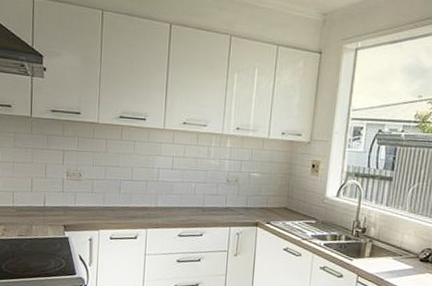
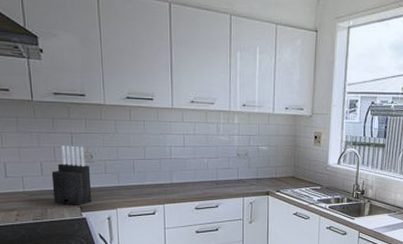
knife block: none [39,162,77,224] -> present [51,145,92,205]

